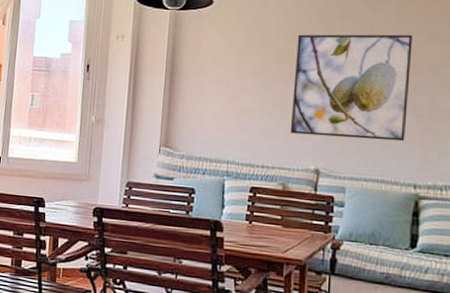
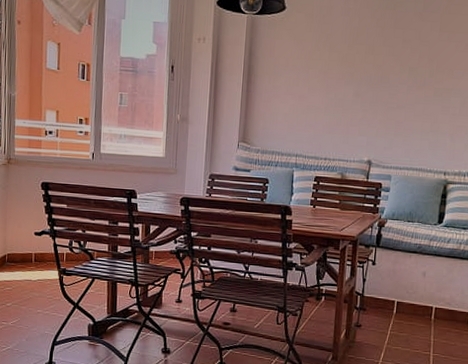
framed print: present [290,34,413,142] -> none [348,40,452,136]

